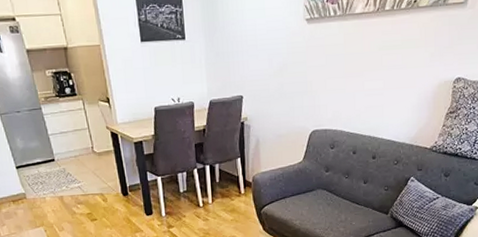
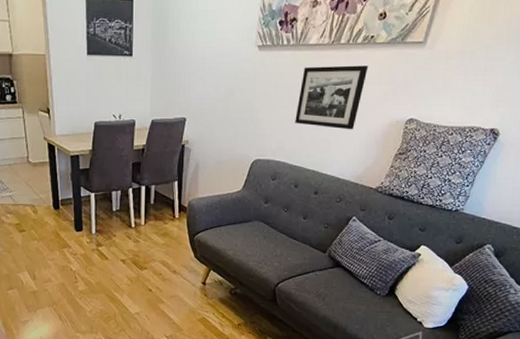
picture frame: none [348,30,414,94] -> present [295,65,369,130]

